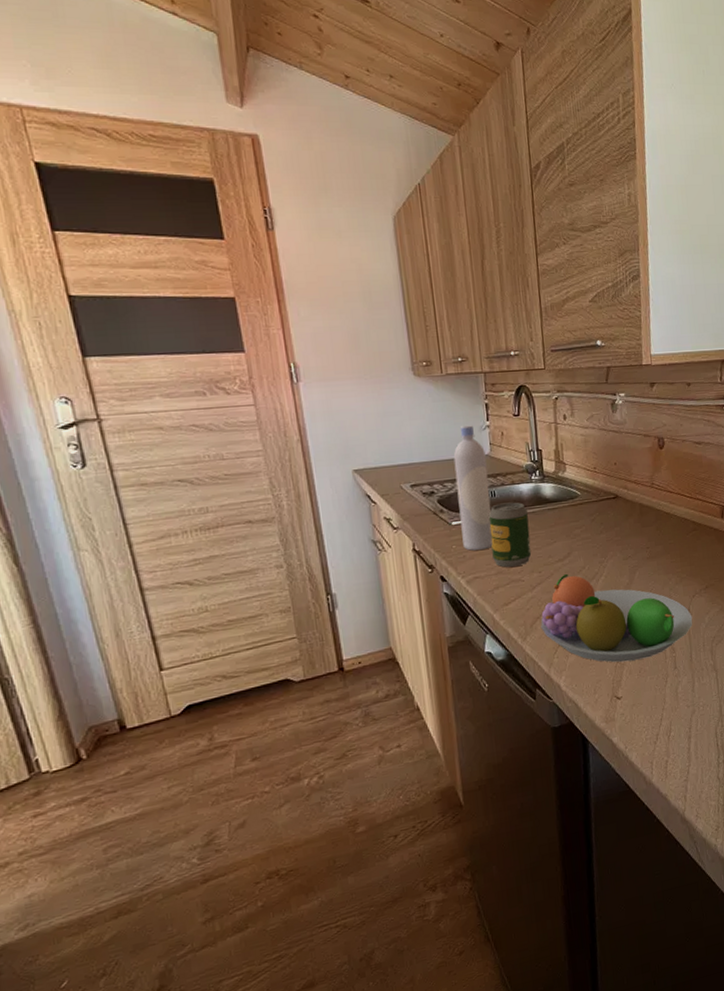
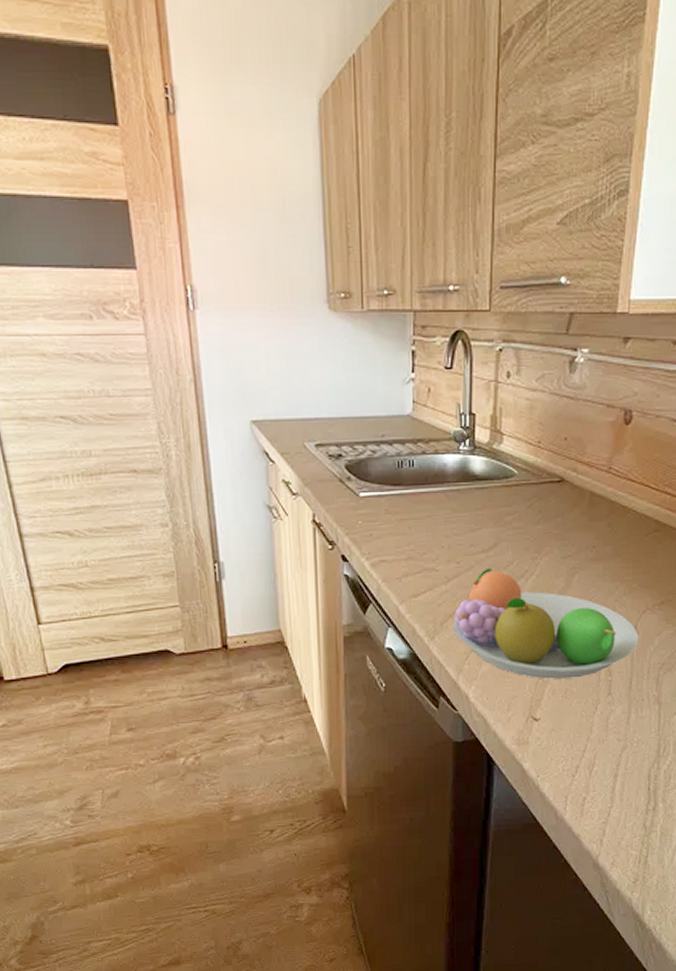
bottle: present [453,425,493,551] -> none [368,377,408,530]
soda can: present [488,502,532,567] -> none [403,475,451,552]

